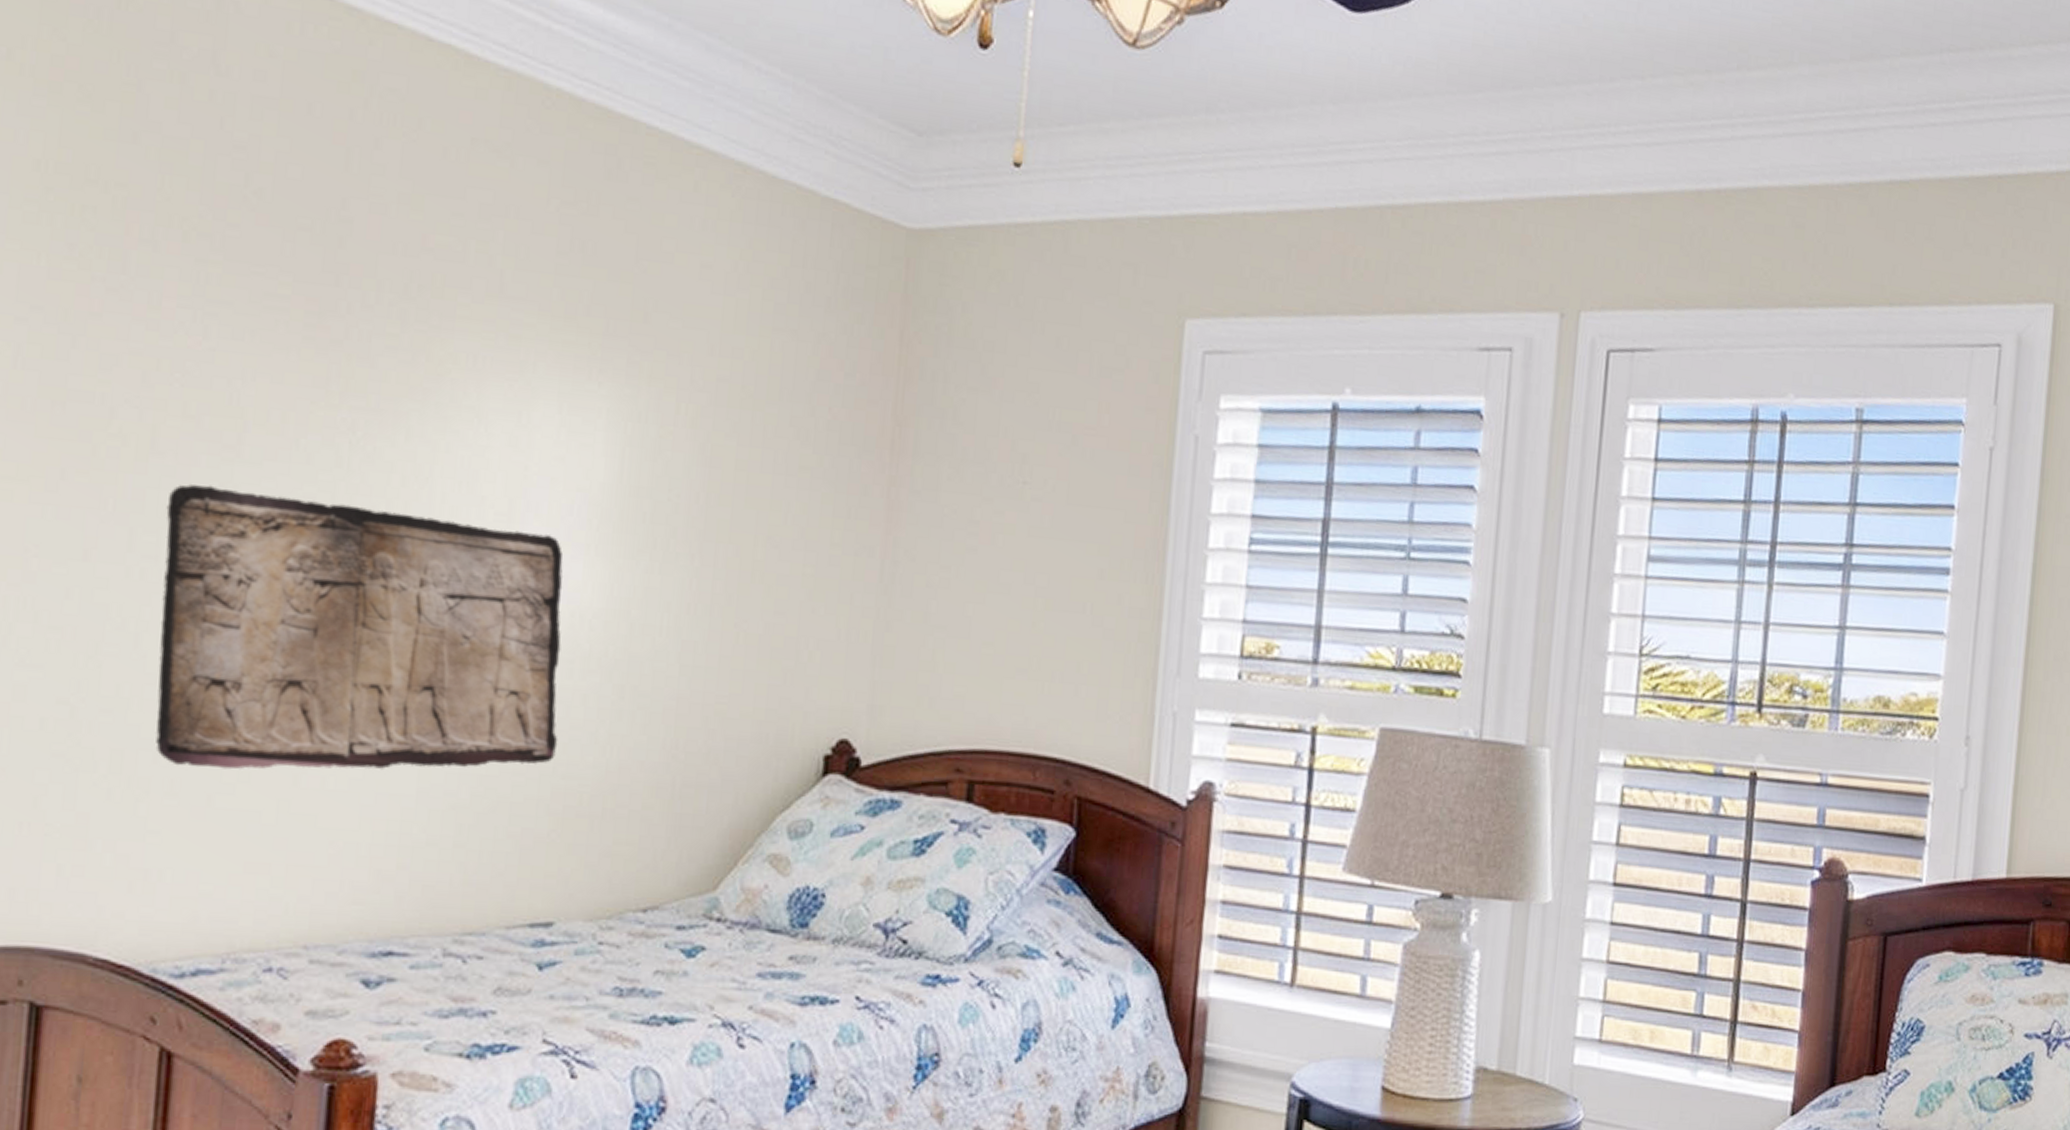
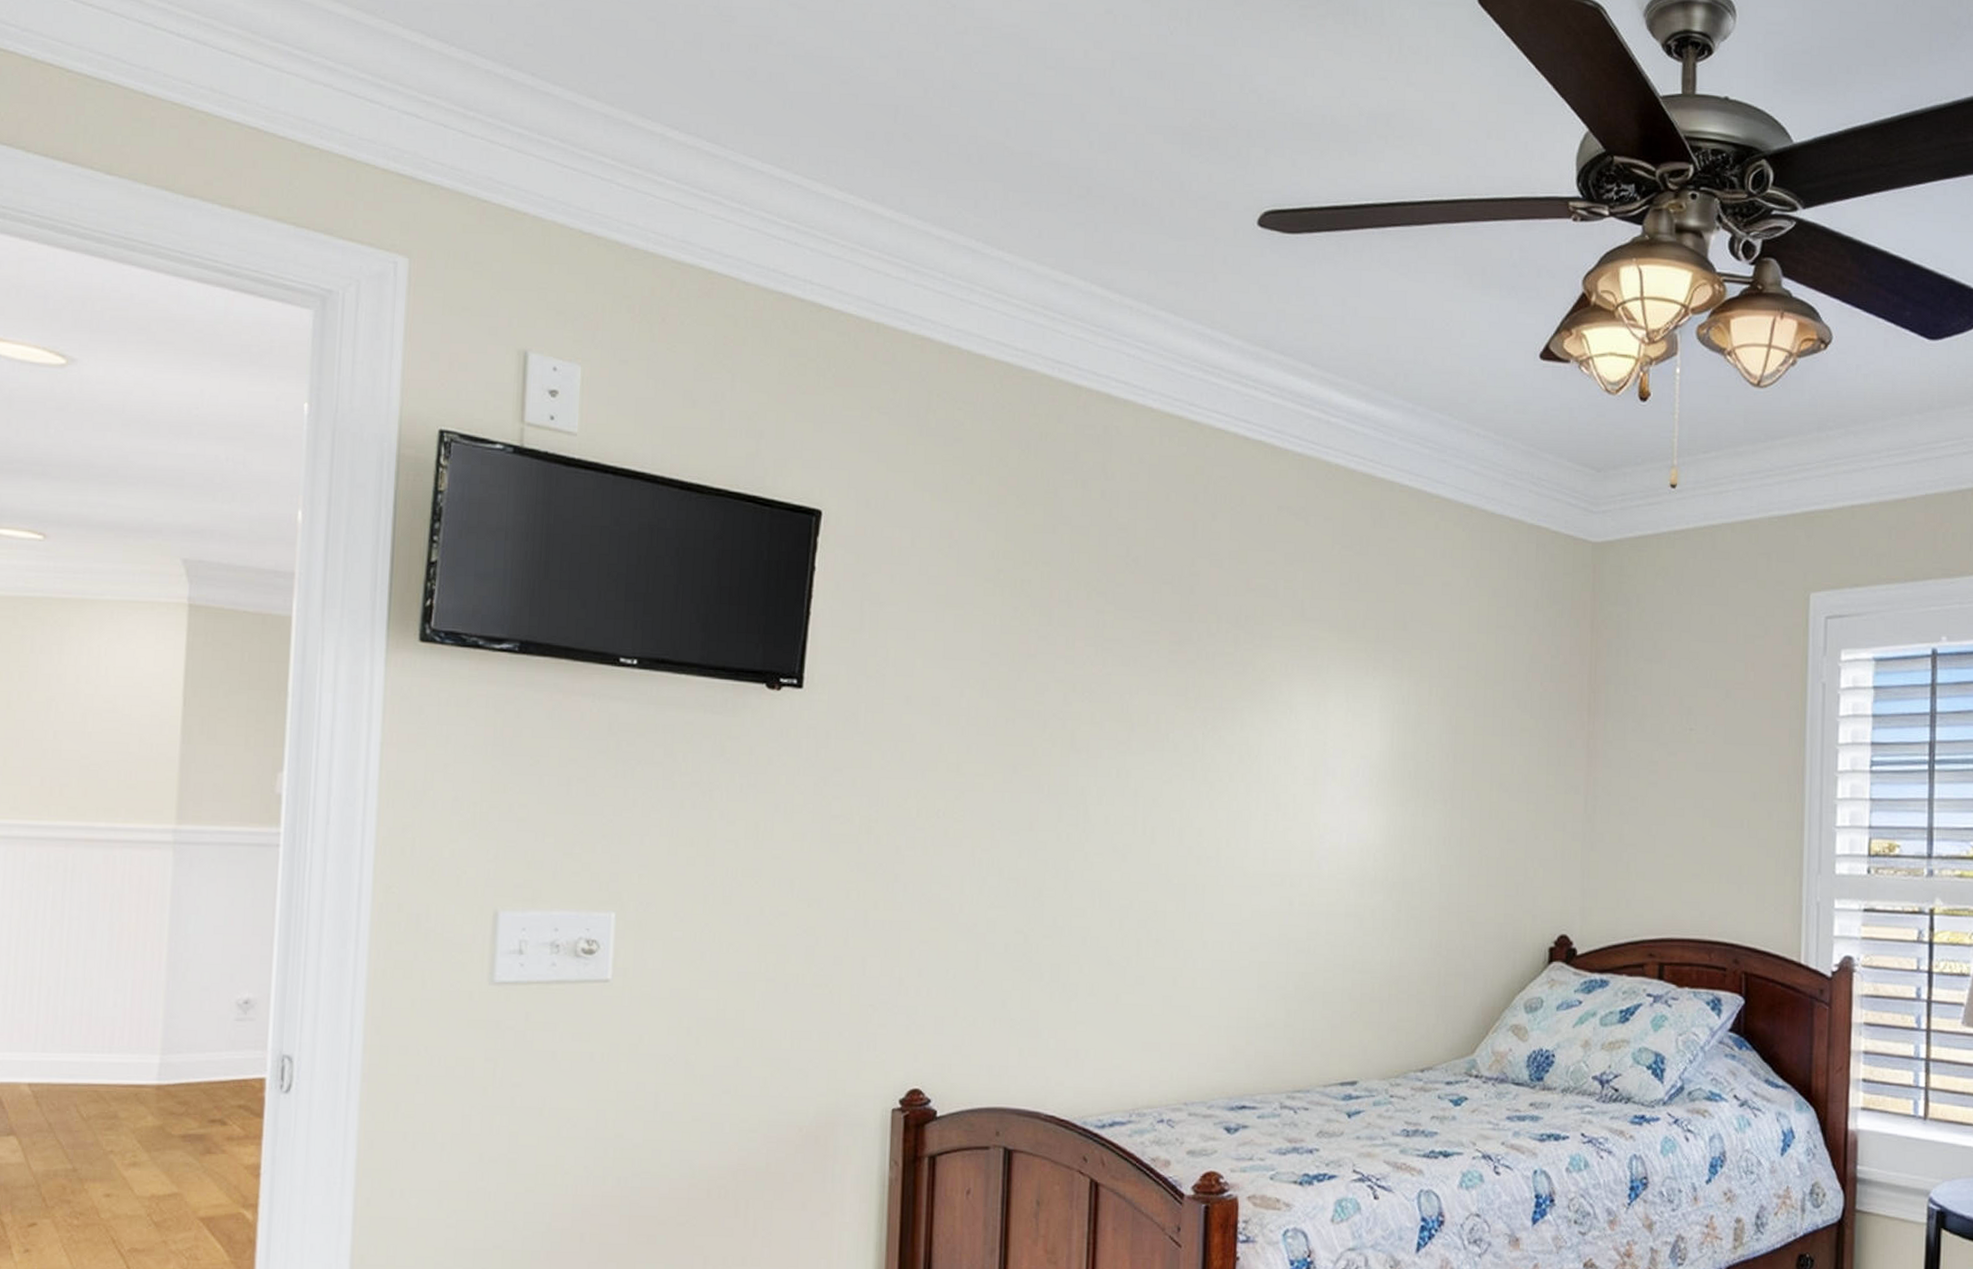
stone relief: present [155,484,563,770] -> none [1080,771,1355,975]

